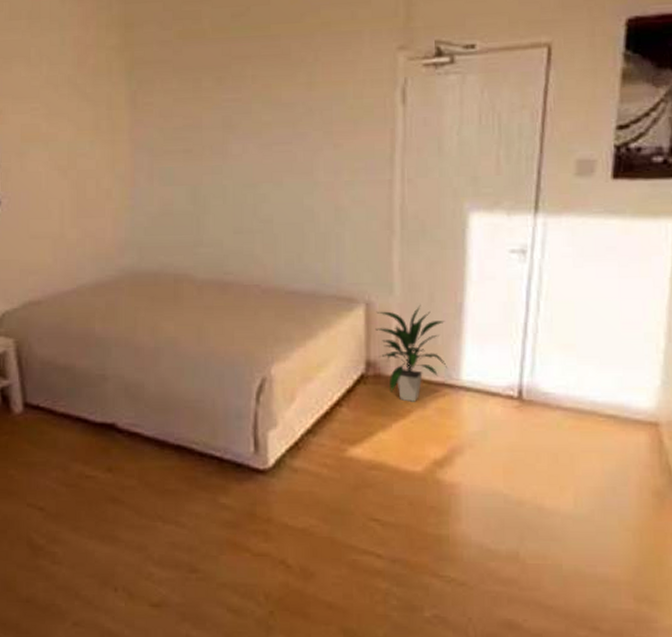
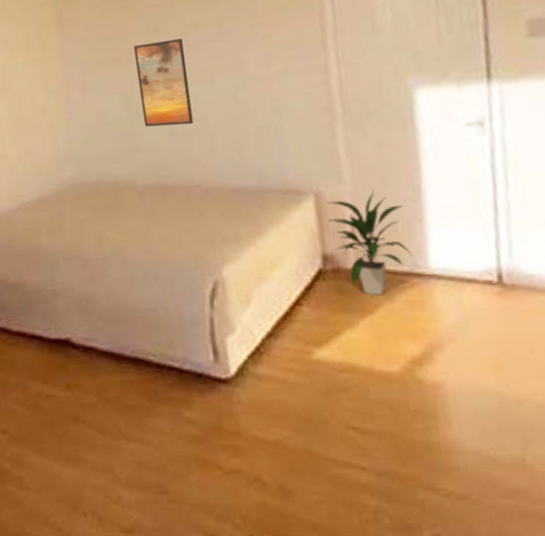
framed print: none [206,137,258,224] -> present [133,38,193,127]

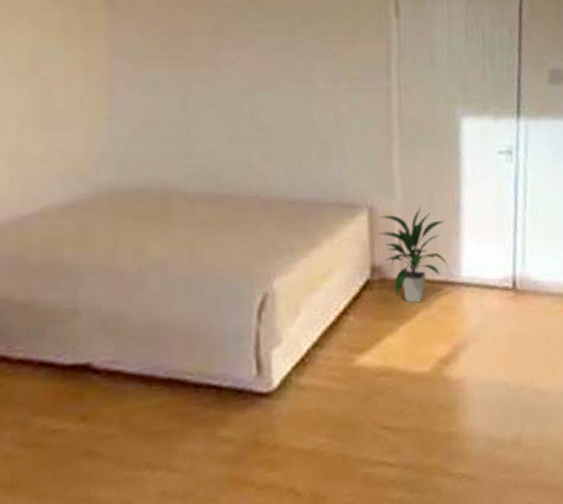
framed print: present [133,38,193,127] -> none [196,44,255,133]

